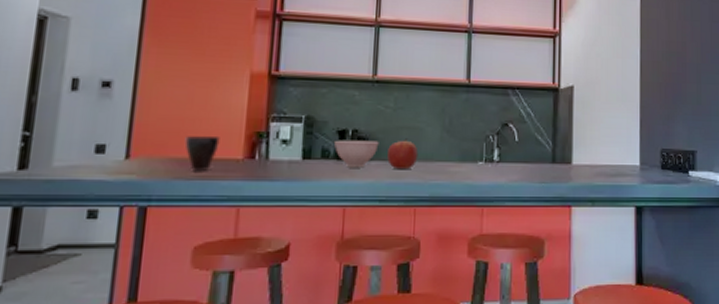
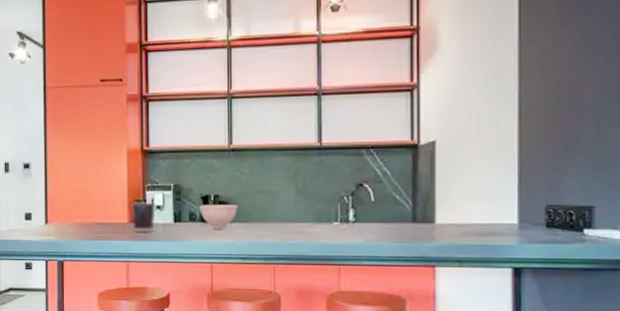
cup: present [184,136,220,171] -> none [84,205,109,233]
mug: none [248,134,281,171] -> present [131,202,156,233]
apple: present [387,138,419,170] -> none [246,201,275,231]

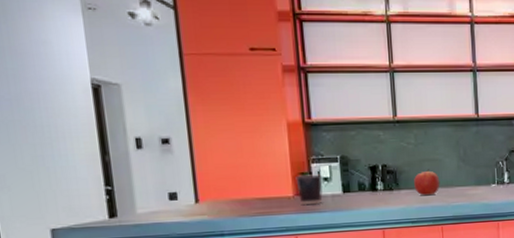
bowl: present [200,204,238,229] -> none [368,173,406,197]
apple: none [246,201,275,231] -> present [414,169,440,196]

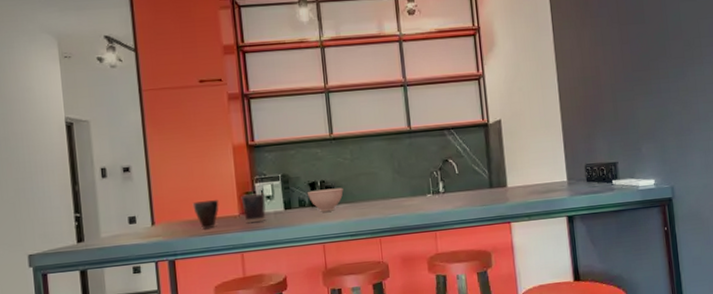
cup: none [241,179,272,209] -> present [192,200,219,229]
bowl: none [368,173,406,197] -> present [308,187,344,212]
apple: present [414,169,440,196] -> none [351,182,377,209]

